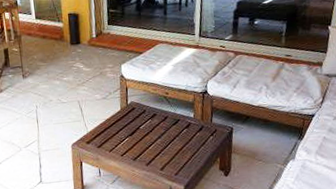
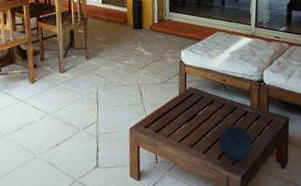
decorative orb: none [161,136,196,171] -> present [218,125,253,161]

